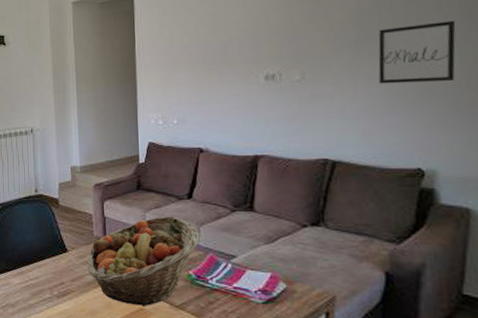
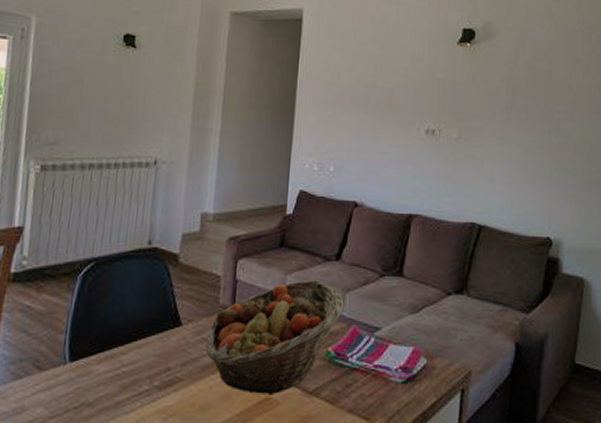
wall art: present [378,20,456,84] -> none [522,99,582,156]

